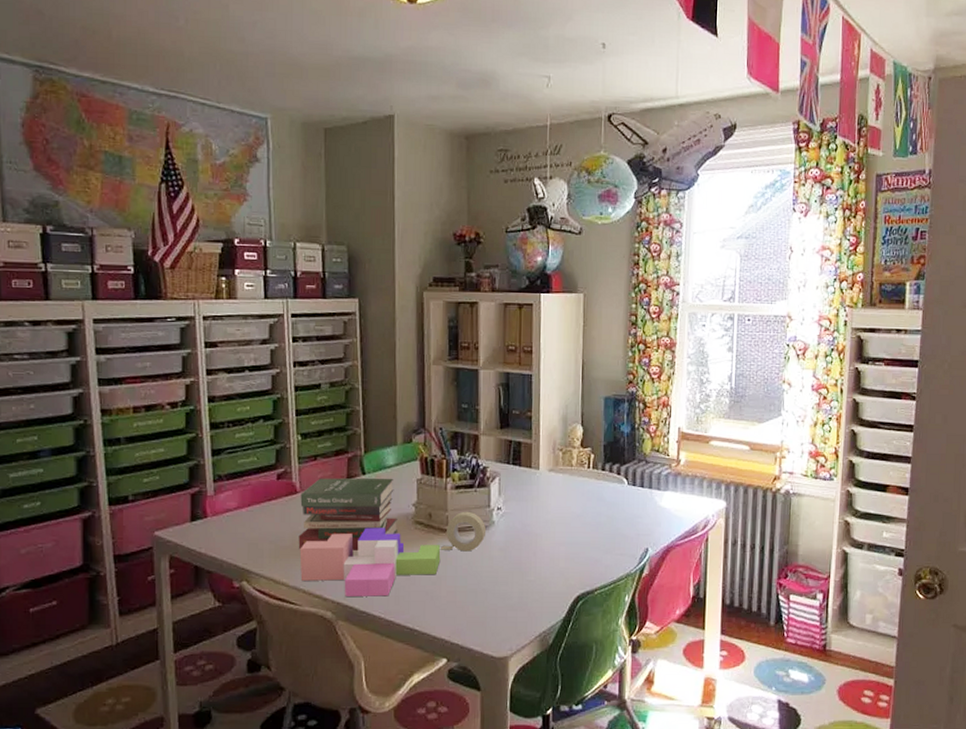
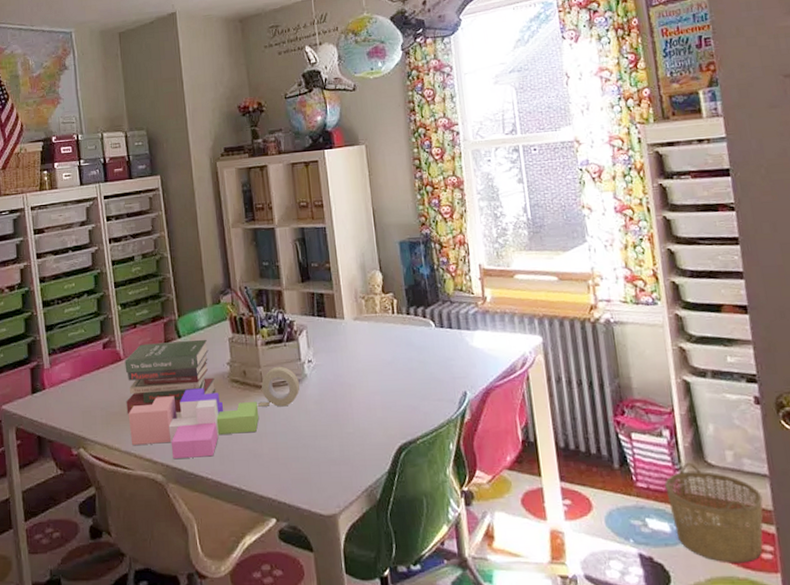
basket: none [810,623,889,710] -> present [664,462,763,563]

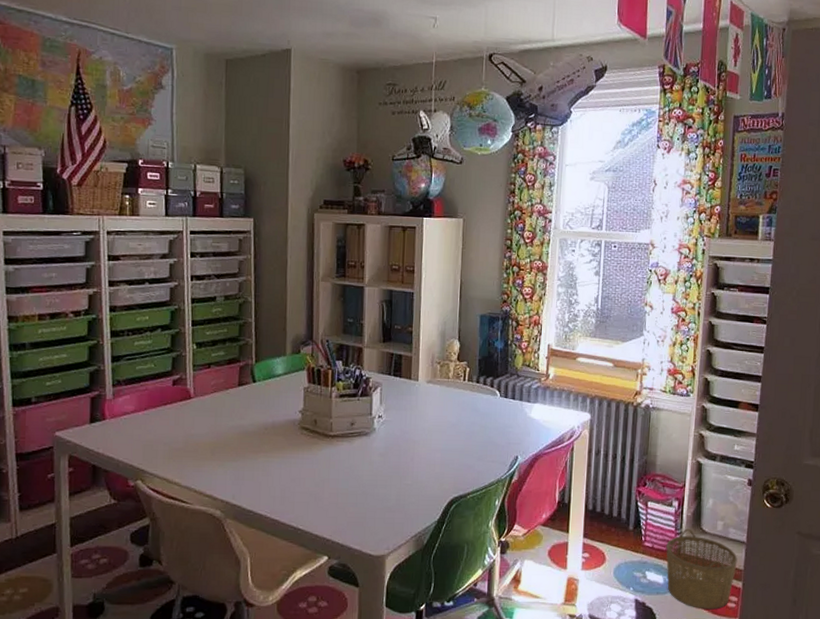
books: present [124,339,215,414] -> none [191,385,285,453]
toy blocks: present [128,388,259,458] -> none [192,432,325,497]
adhesive tape: present [257,366,300,407] -> none [324,418,368,456]

